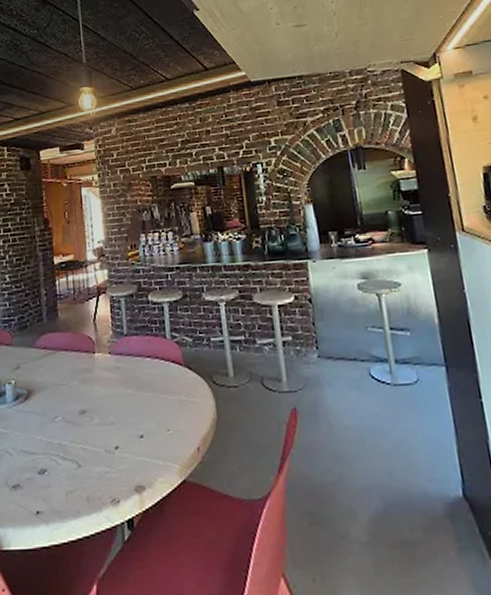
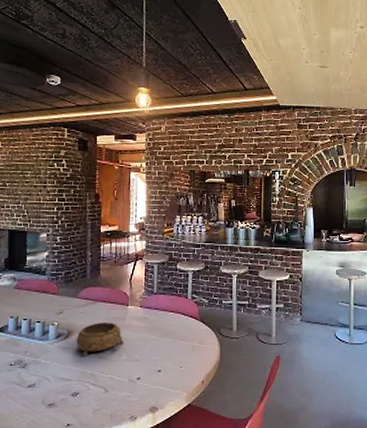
decorative bowl: none [37,376,94,421] -> present [76,323,123,356]

